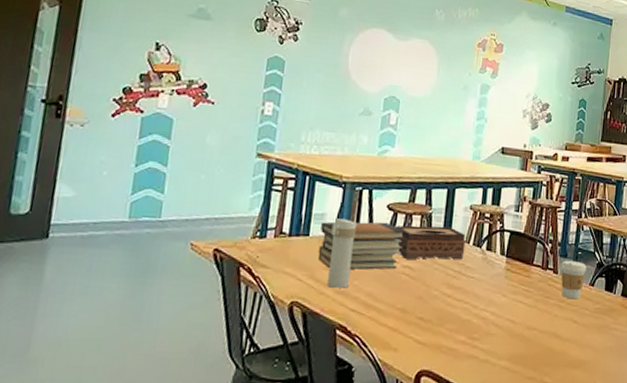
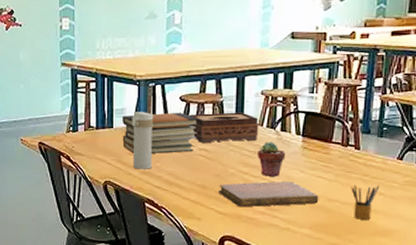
notebook: none [419,305,519,336] -> present [218,181,319,207]
potted succulent: none [462,261,490,301] -> present [258,142,286,177]
pencil box: none [548,311,573,350] -> present [351,184,379,220]
coffee cup: present [561,260,587,300] -> none [363,136,394,173]

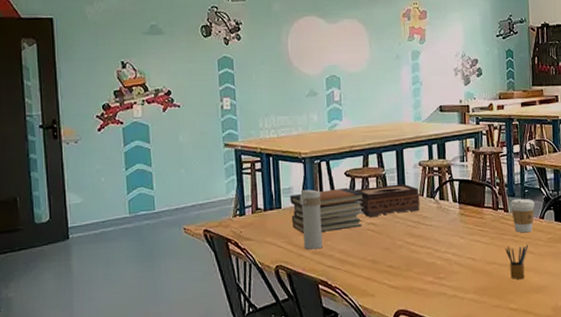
notebook: present [218,181,319,207] -> none [388,247,479,279]
potted succulent: present [258,142,286,177] -> none [421,211,446,245]
coffee cup: none [363,136,394,173] -> present [511,198,535,233]

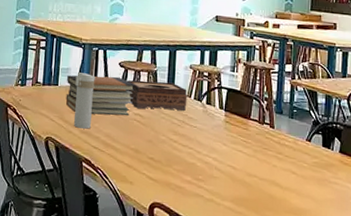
pencil box: present [505,244,528,279] -> none [267,161,291,198]
coffee cup: present [511,198,535,233] -> none [277,116,302,153]

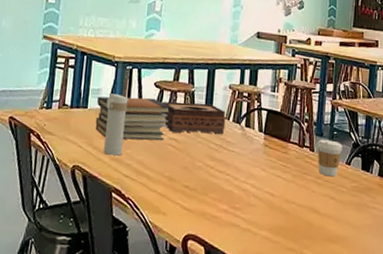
coffee cup: none [277,116,302,153] -> present [317,139,342,177]

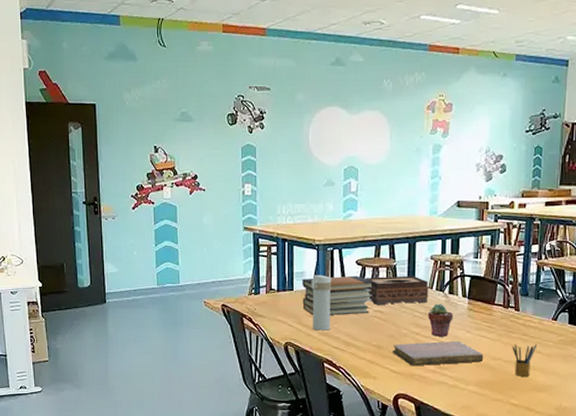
notebook: none [185,177,278,205] -> present [392,340,484,366]
potted succulent: none [223,136,249,173] -> present [428,304,453,337]
pencil box: none [306,187,330,225] -> present [512,344,536,377]
coffee cup: present [317,139,342,177] -> none [522,298,549,333]

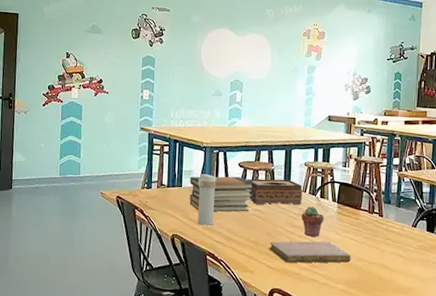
pencil box: present [512,344,536,377] -> none [376,247,398,278]

